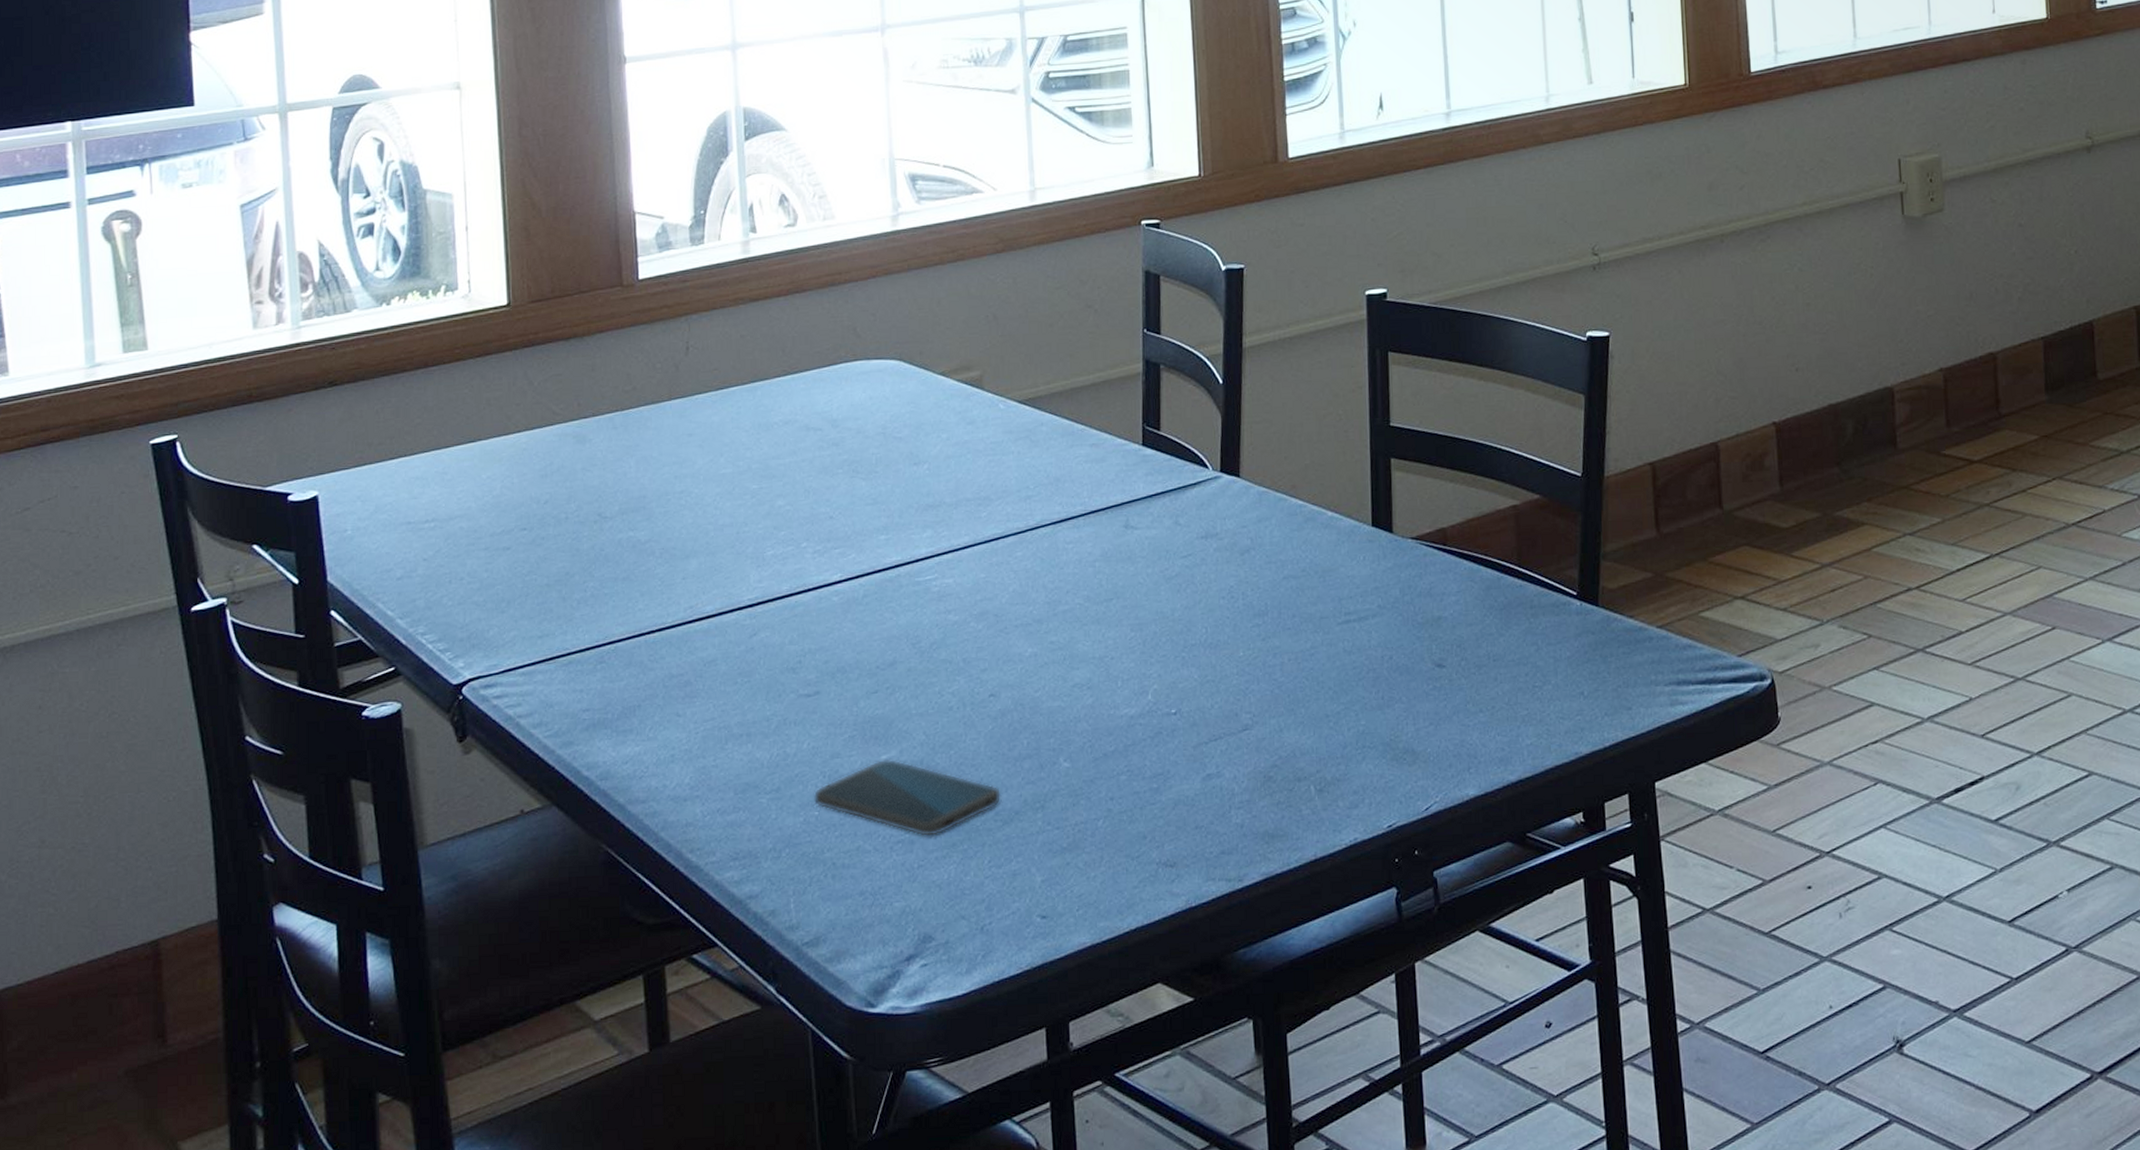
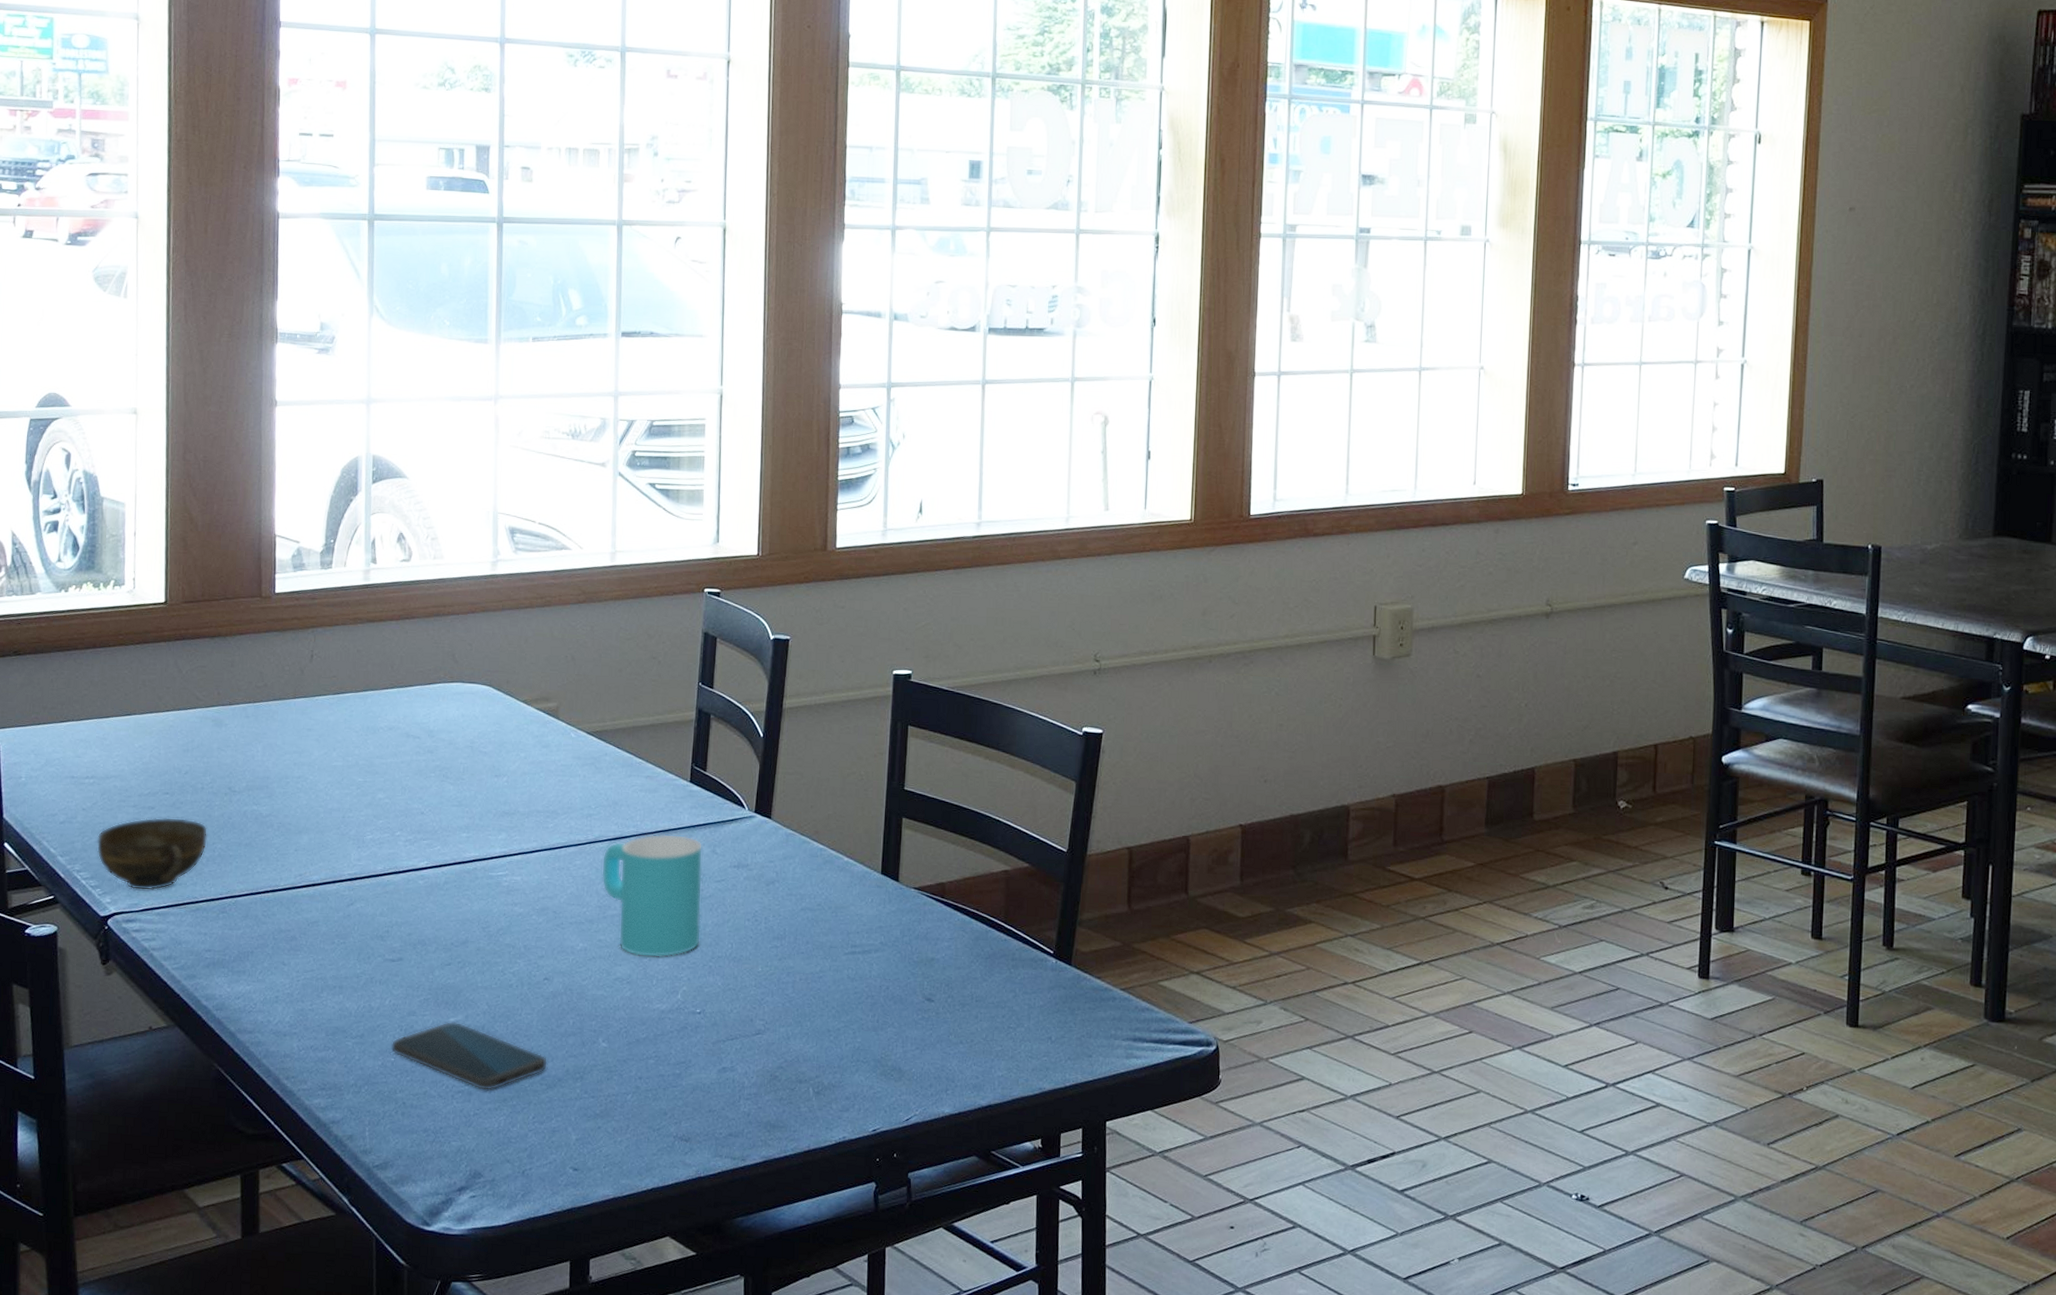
cup: none [443,556,577,649] -> present [96,817,208,891]
cup: none [1046,507,1170,656] -> present [601,833,703,958]

